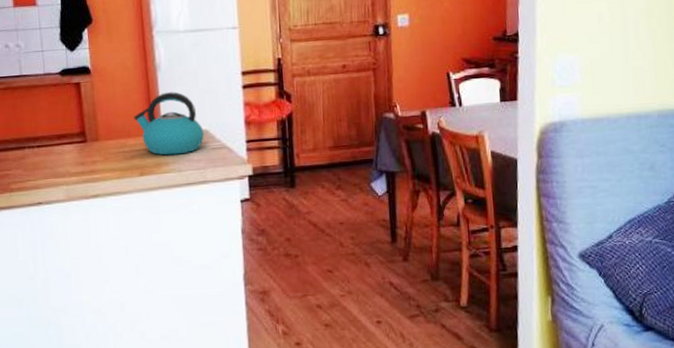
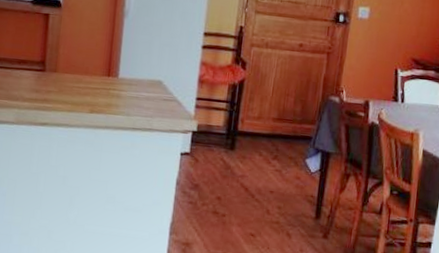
kettle: present [134,92,205,156] -> none [94,38,159,100]

